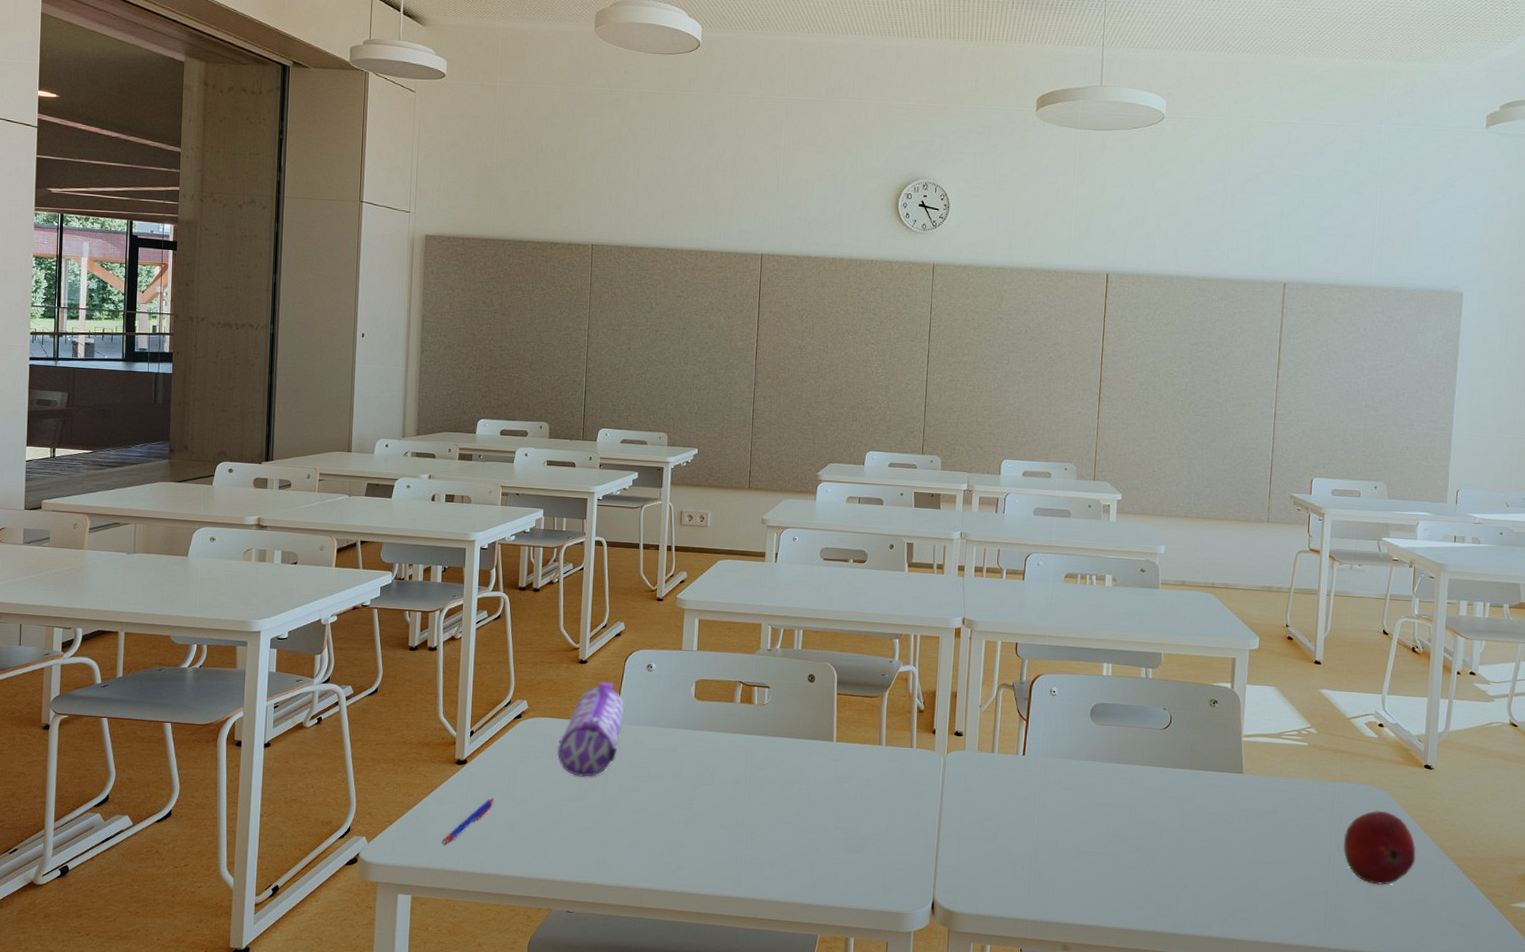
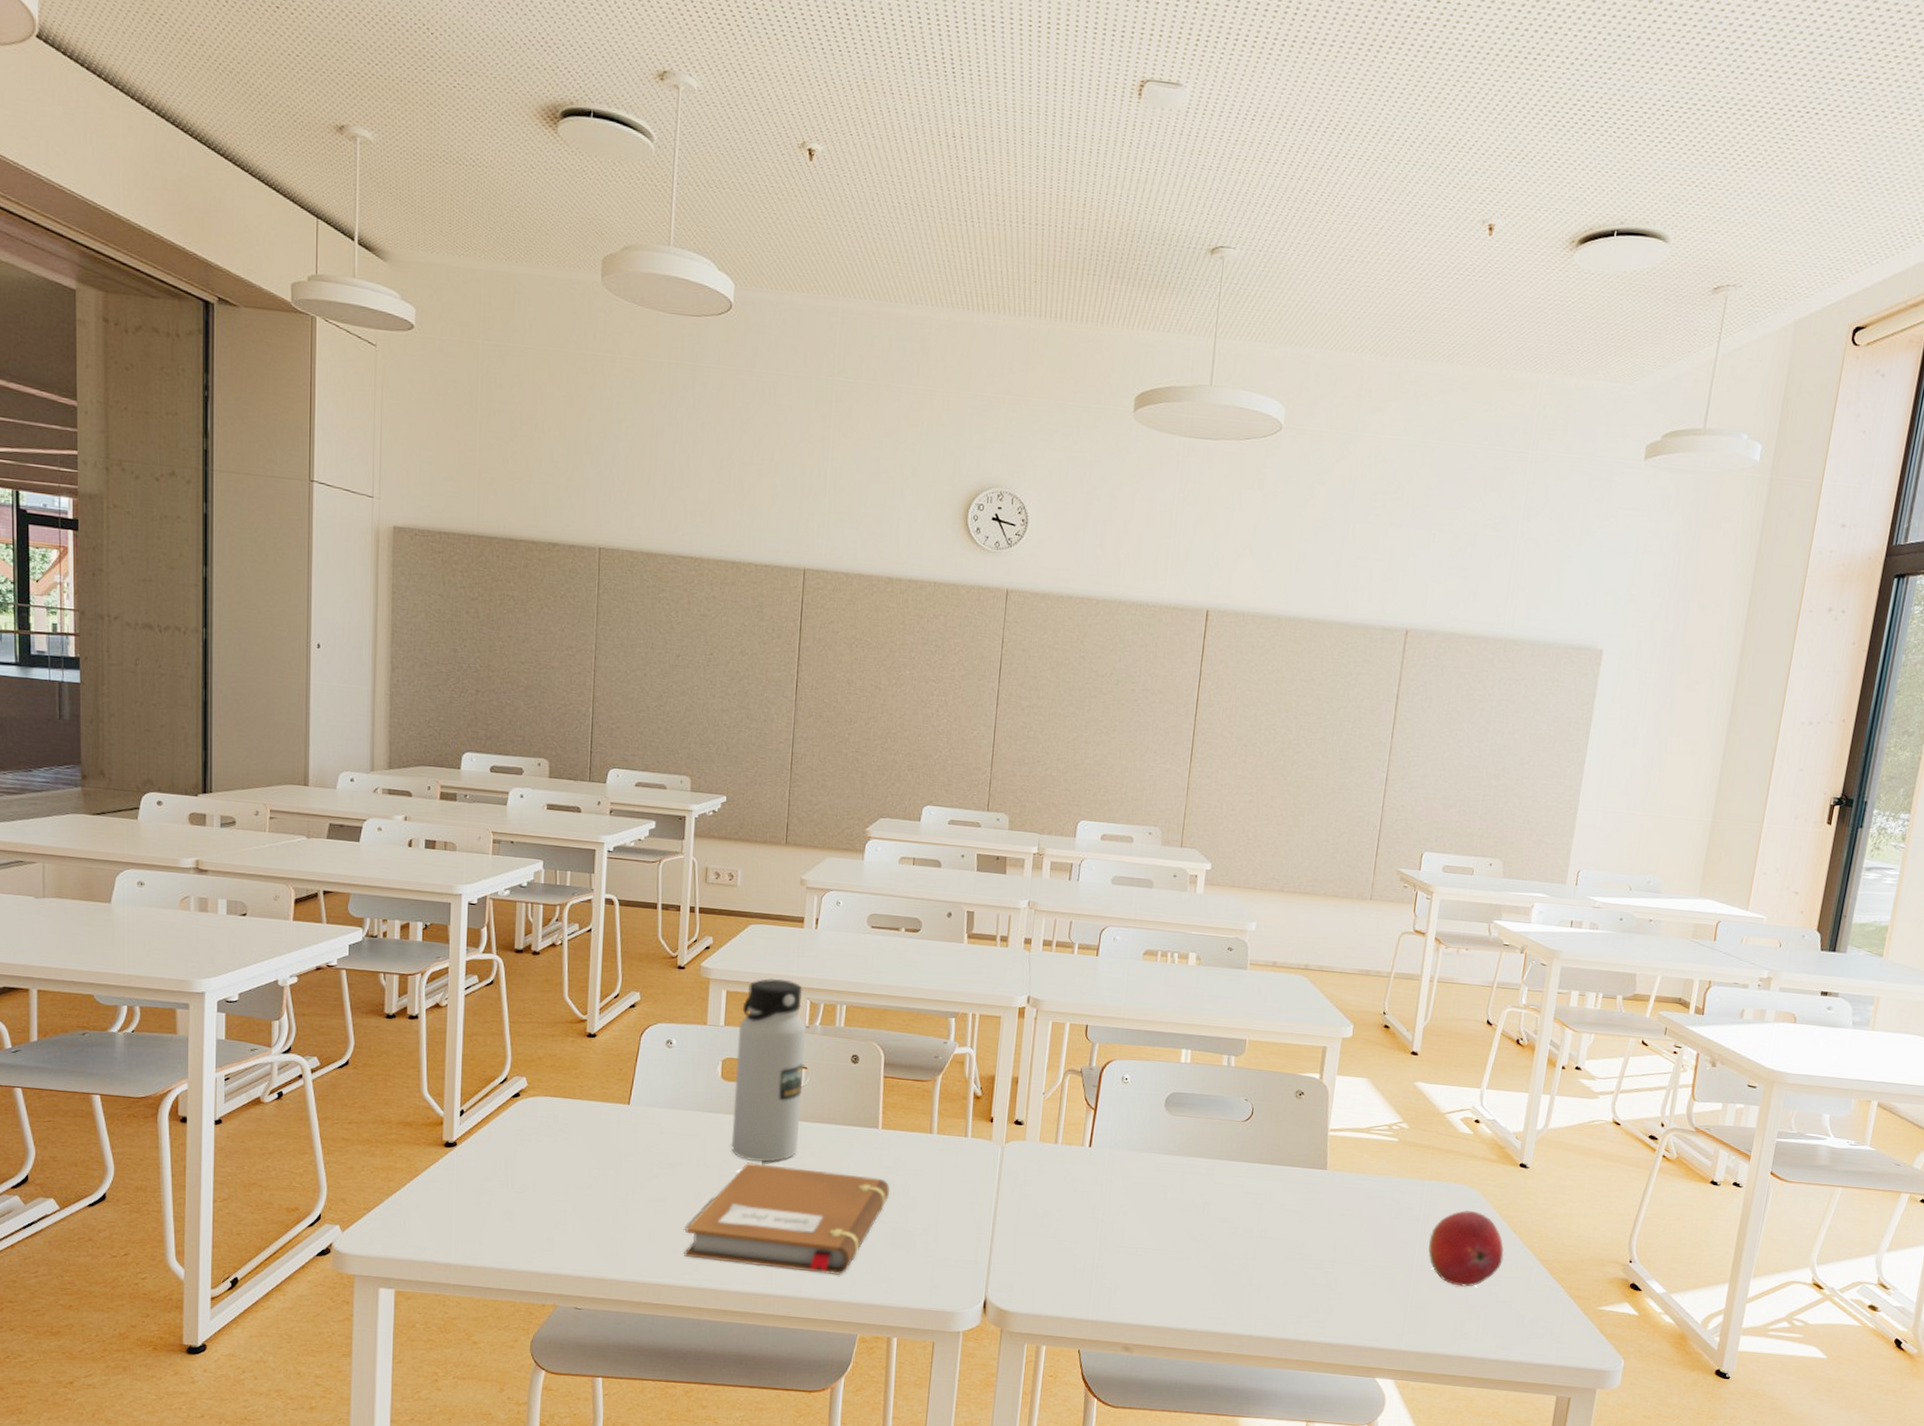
pen: present [442,798,494,844] -> none [430,1185,490,1234]
pencil case: present [557,681,624,777] -> none [562,1058,640,1163]
notebook: none [662,774,844,879] -> present [683,1162,890,1276]
water bottle: none [703,607,769,774] -> present [731,978,807,1163]

